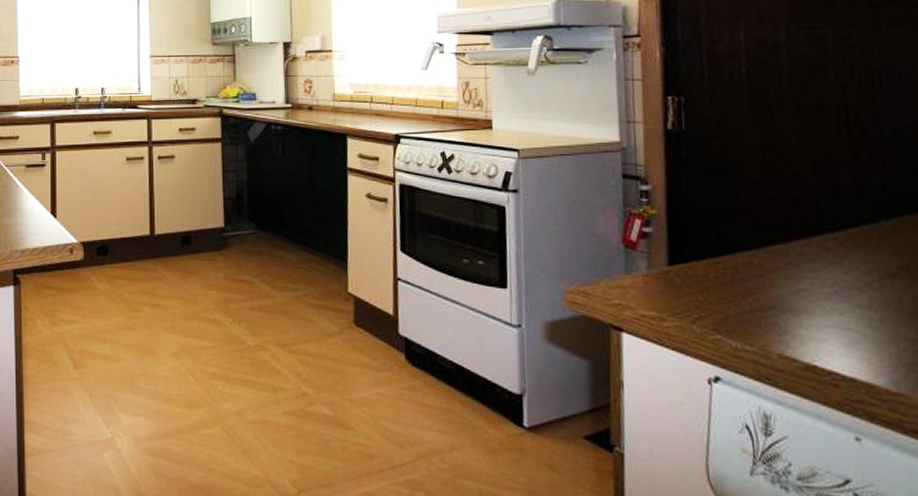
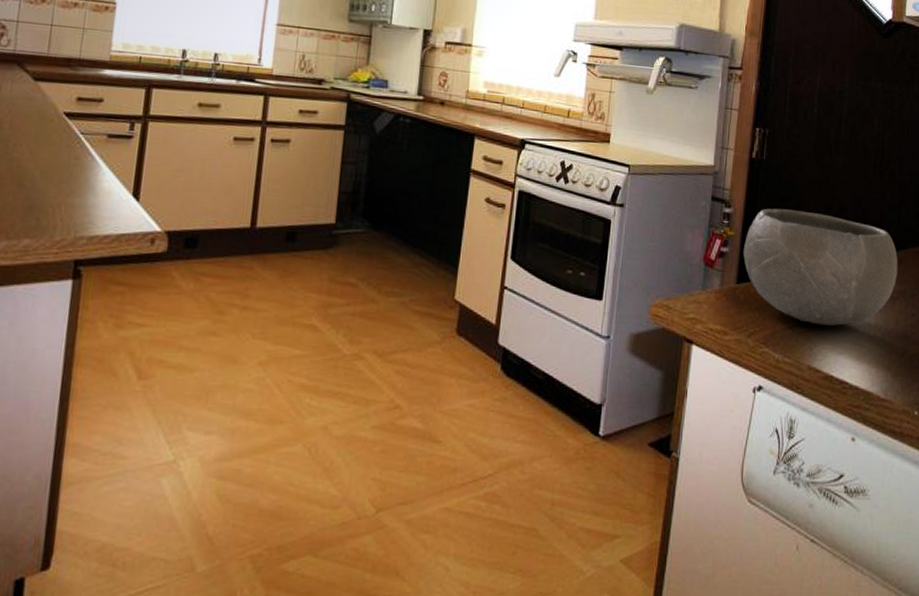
ceramic bowl: none [672,182,893,309] -> present [744,208,898,326]

